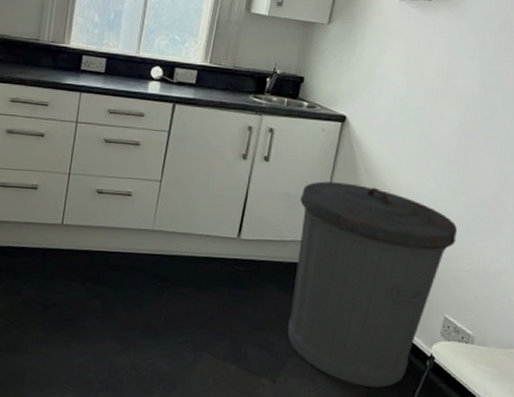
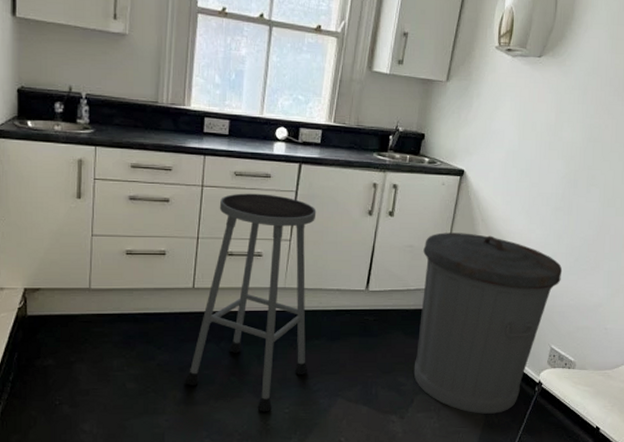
stool: none [48,131,189,361] -> present [185,193,317,412]

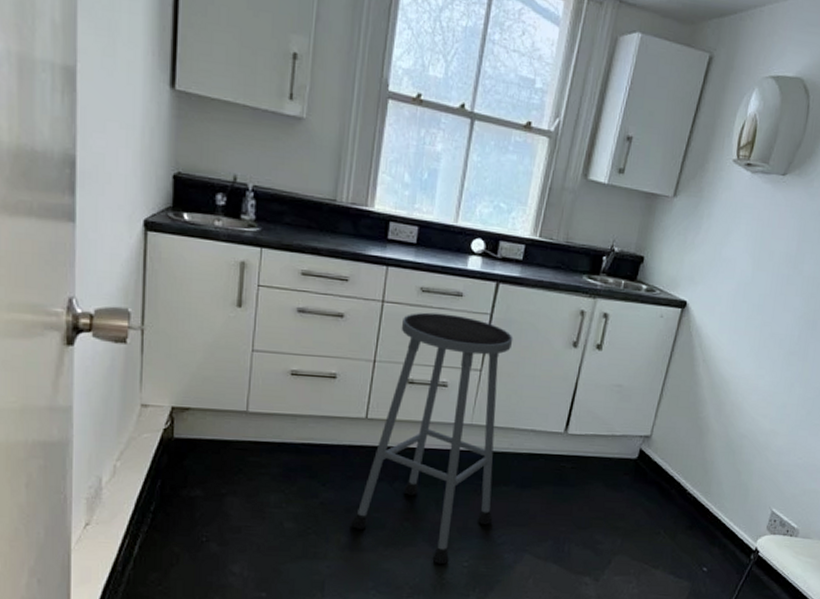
trash can: present [413,232,563,414] -> none [613,372,792,582]

